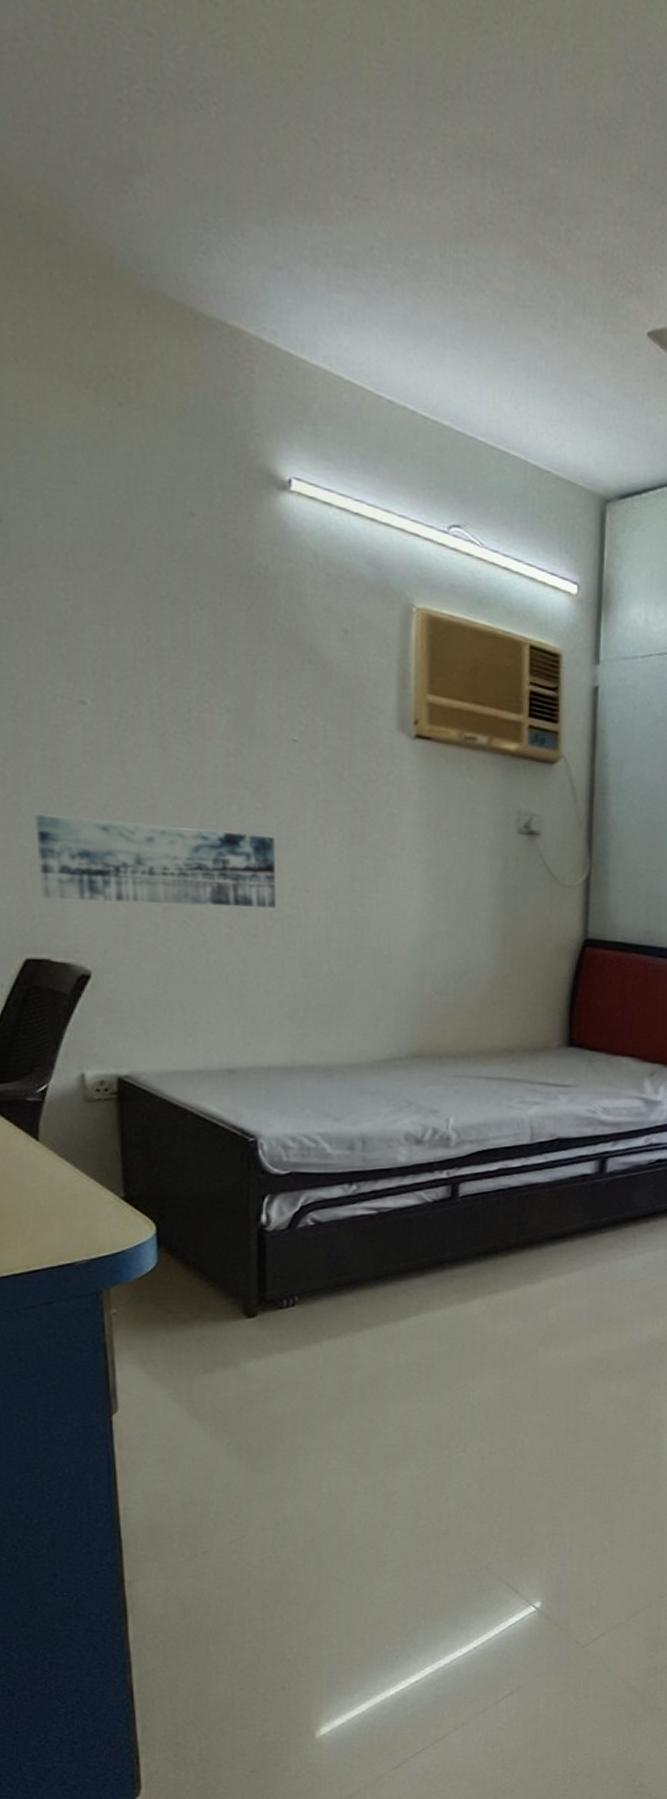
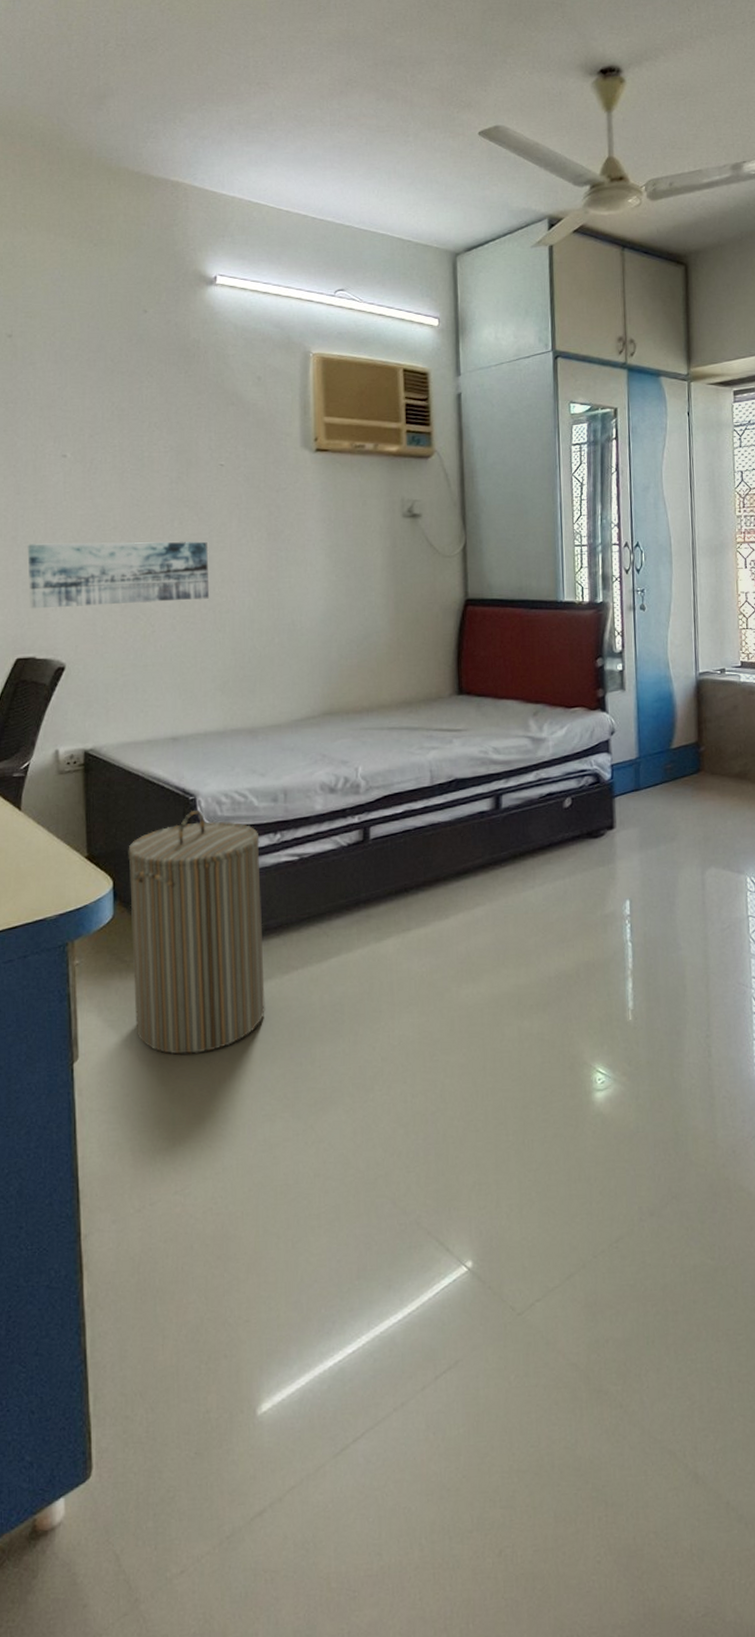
laundry hamper: none [174,1153,334,1409] -> present [128,809,265,1055]

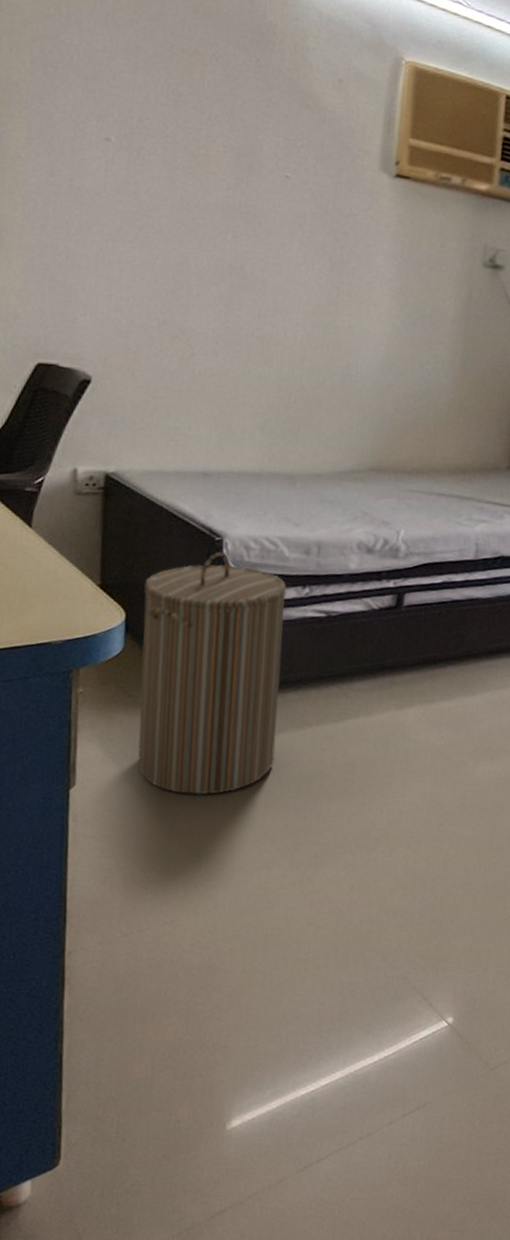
wall art: present [27,541,210,609] -> none [56,236,263,327]

